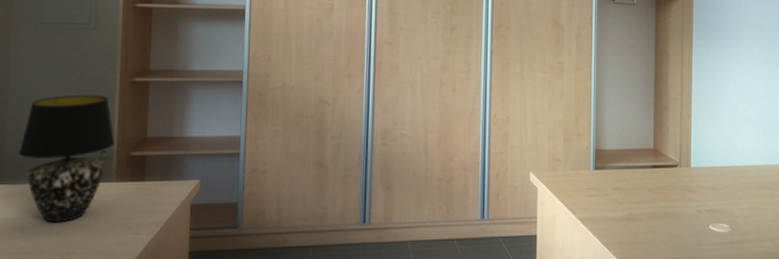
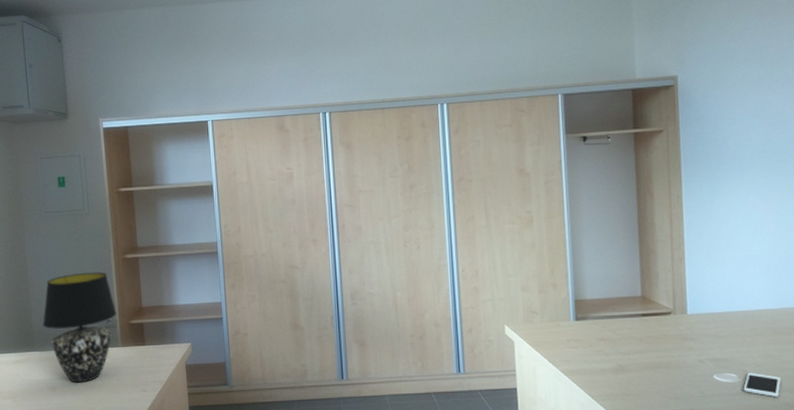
cell phone: none [733,223,763,247] -> present [743,372,781,398]

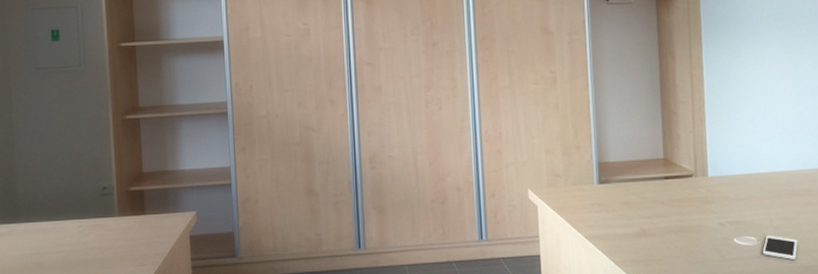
table lamp: present [42,272,117,383] -> none [29,134,114,257]

